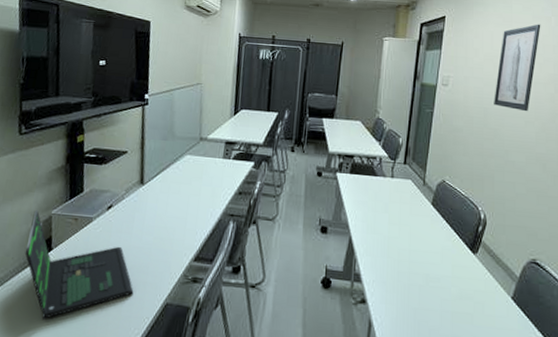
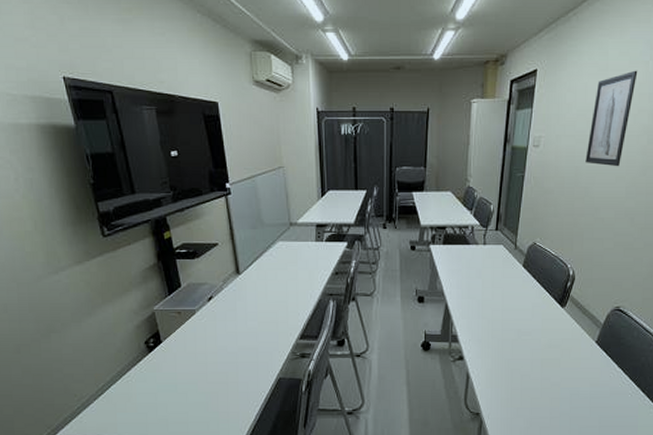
laptop: present [25,210,134,321] -> none [136,308,247,403]

